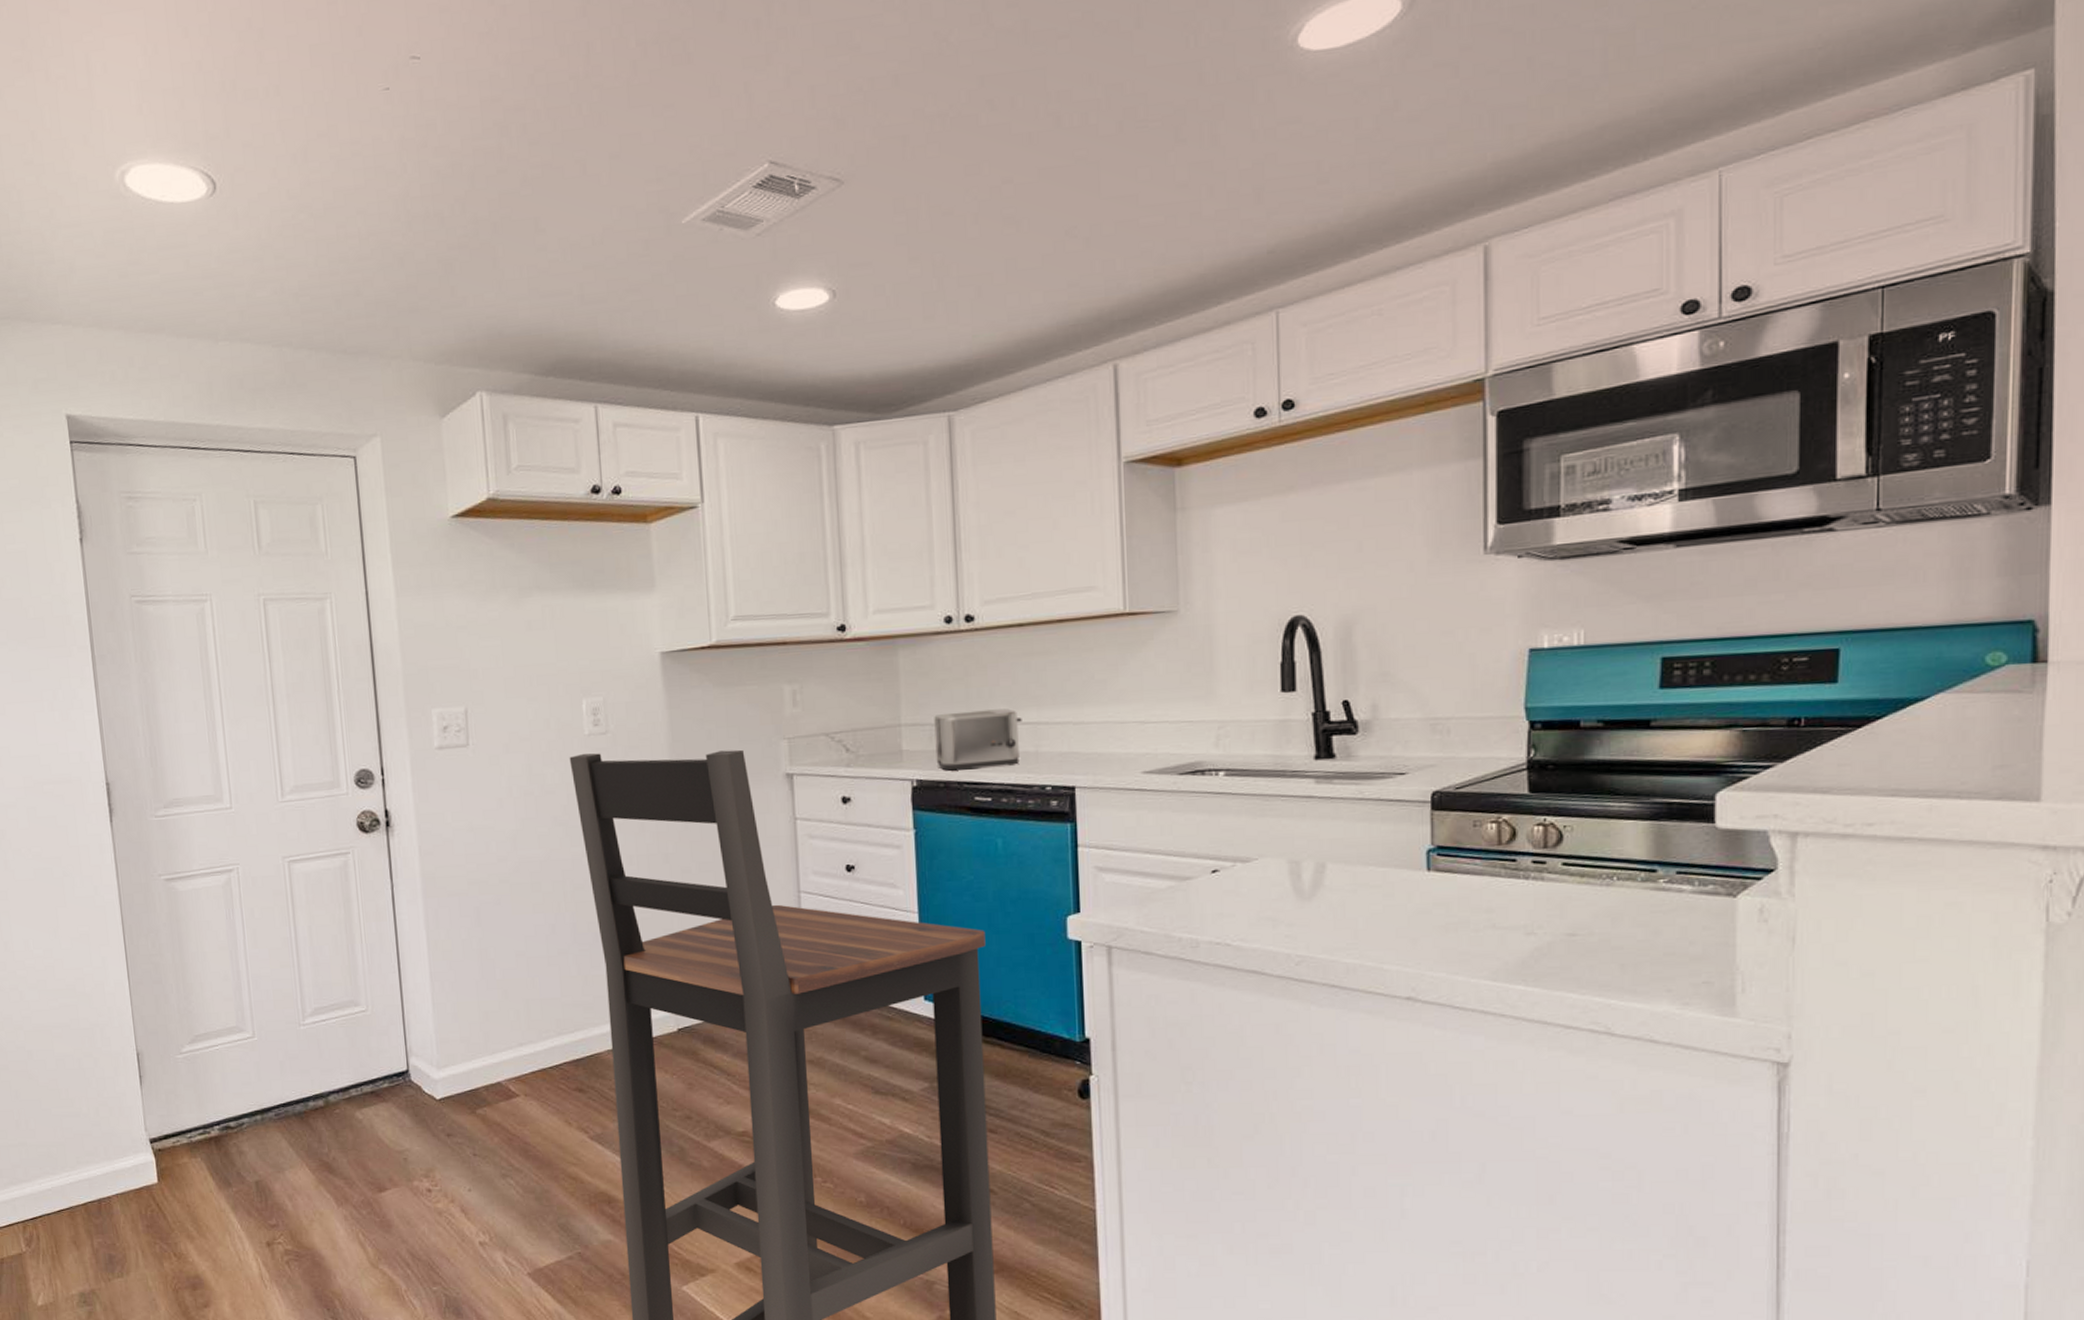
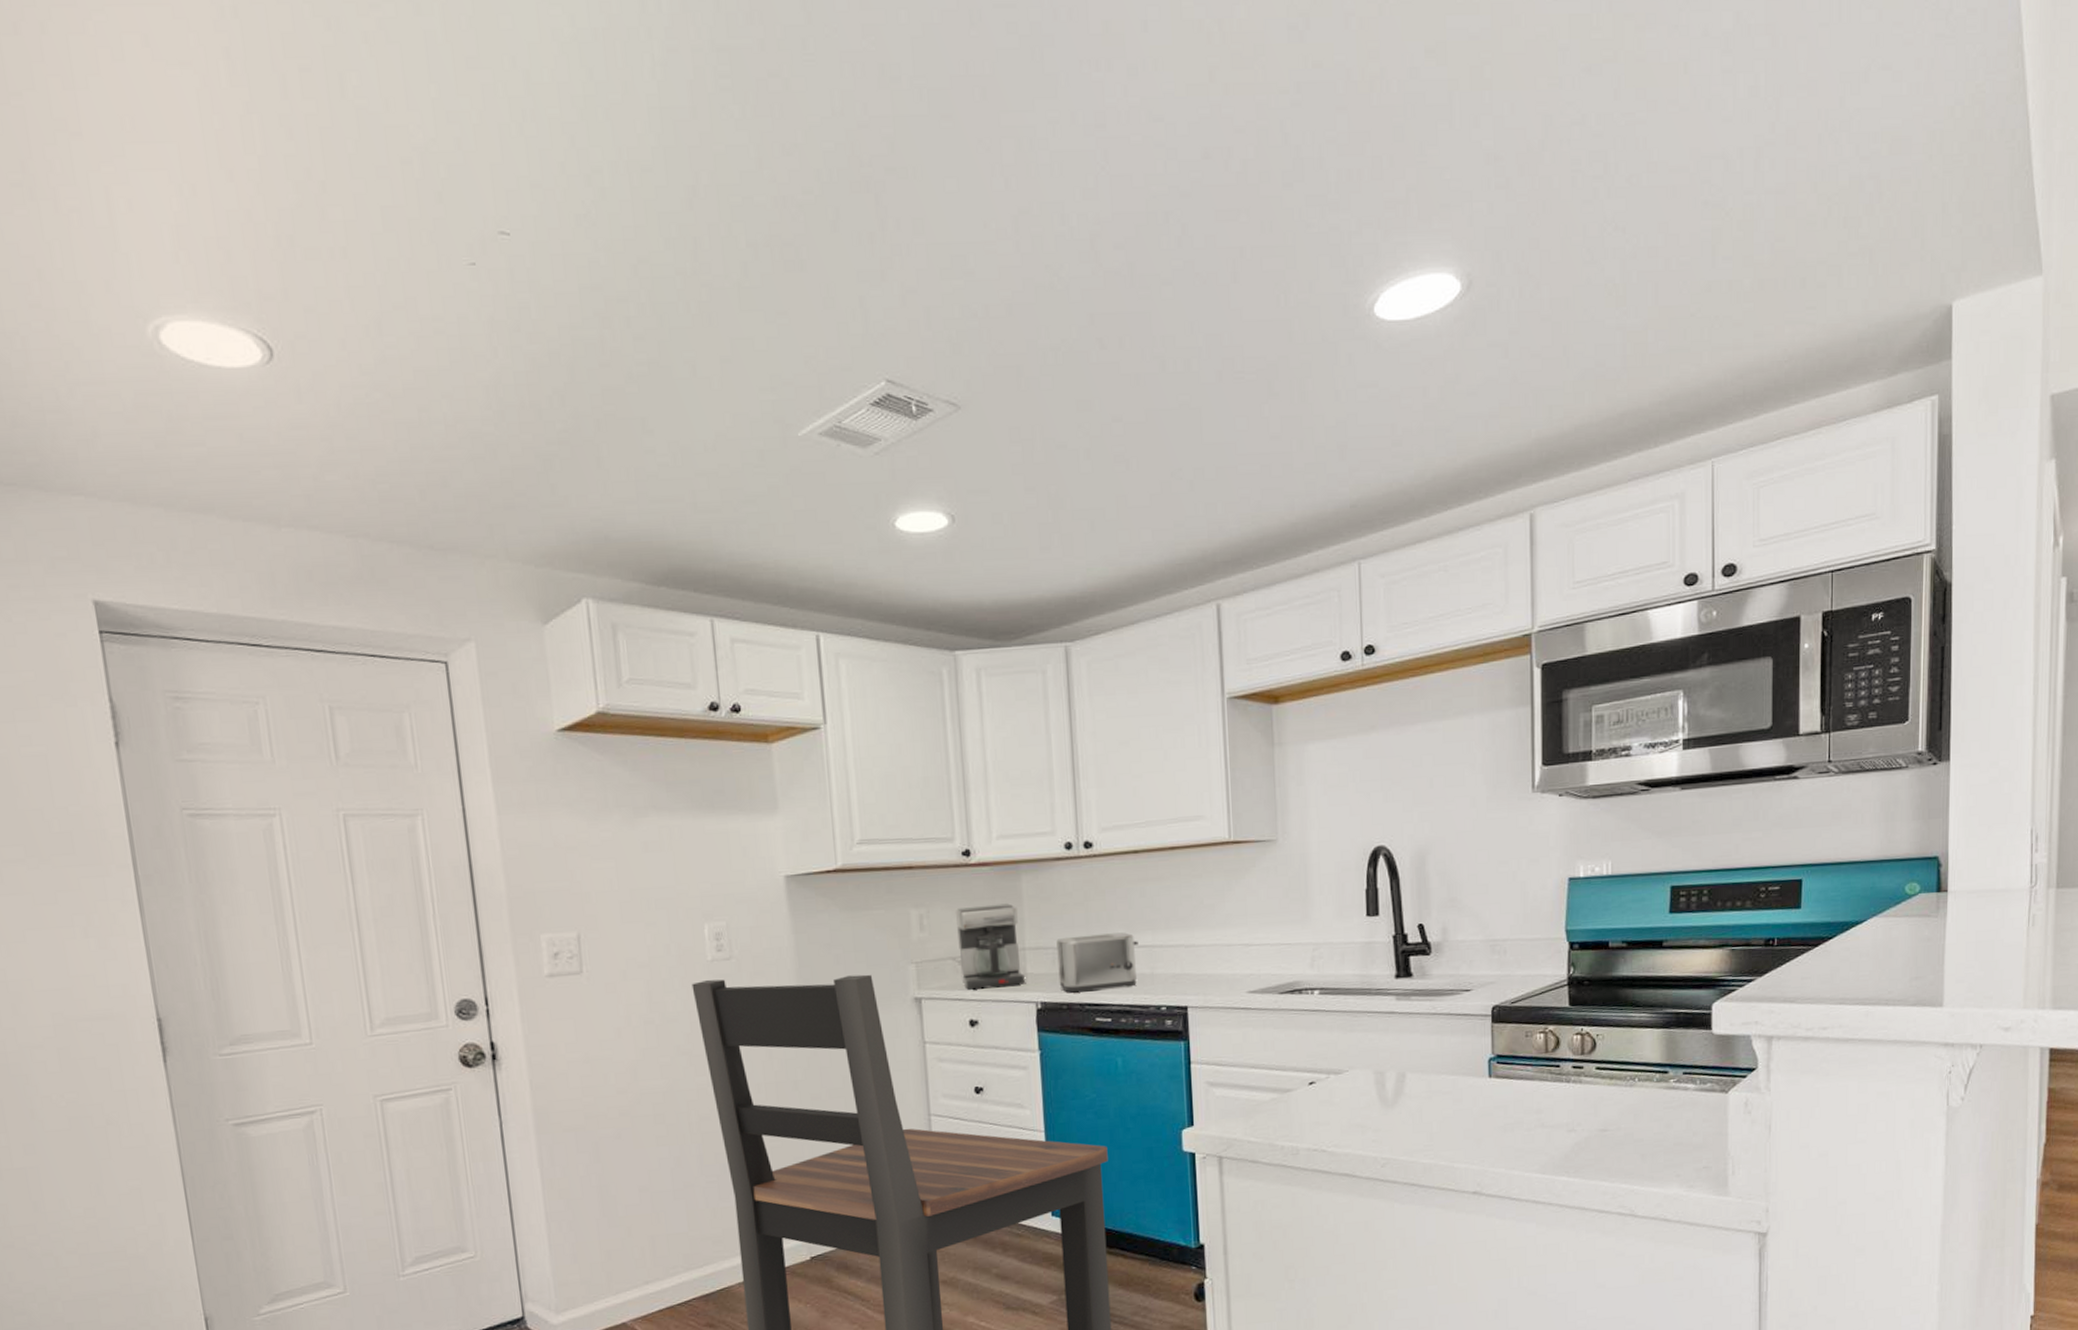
coffee maker: none [829,679,900,766] -> present [955,903,1025,990]

